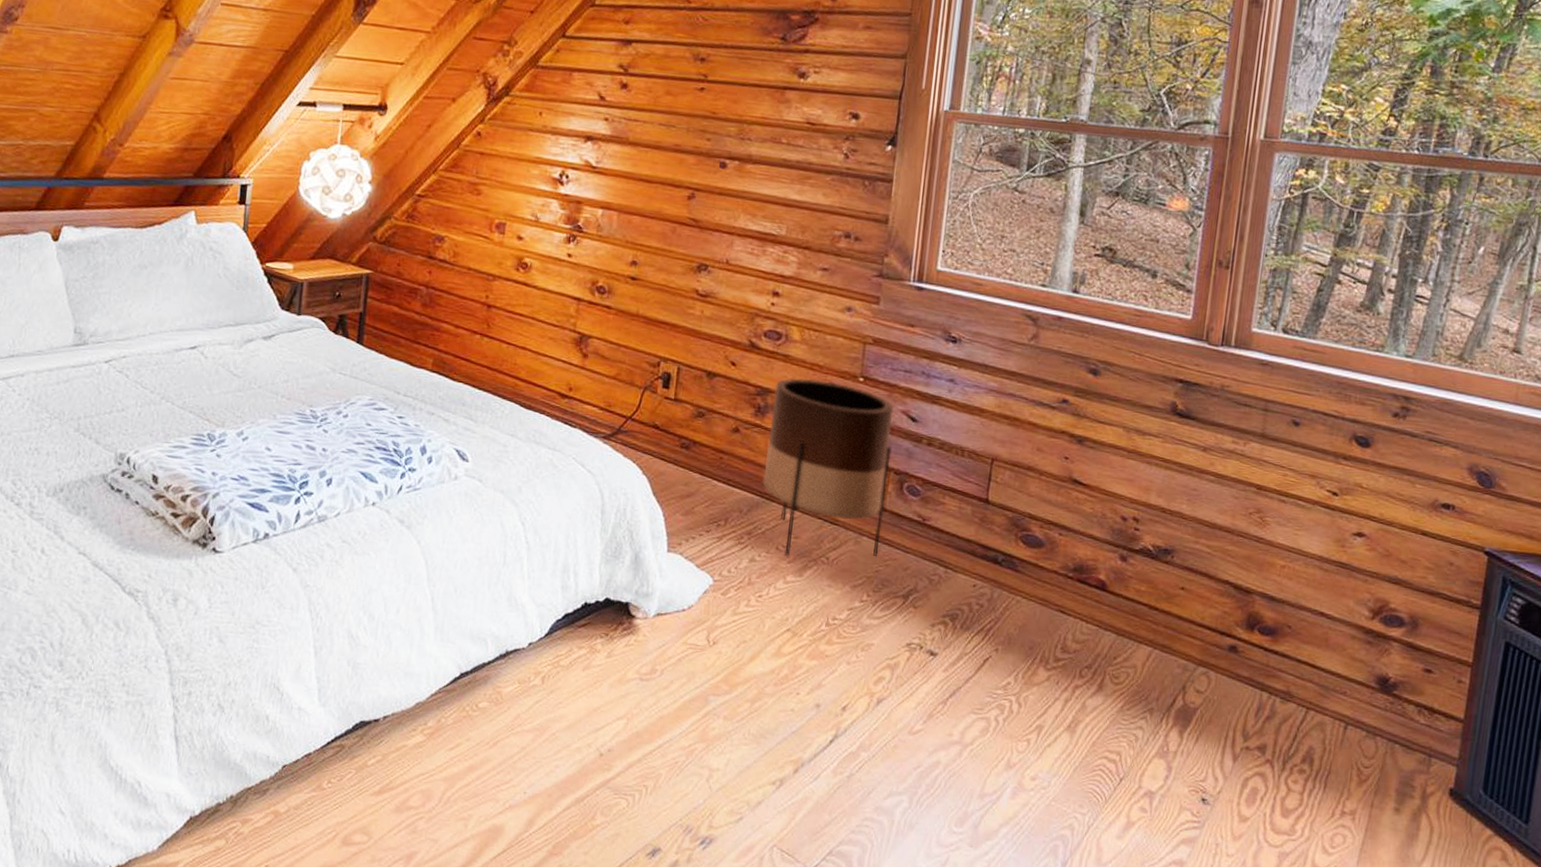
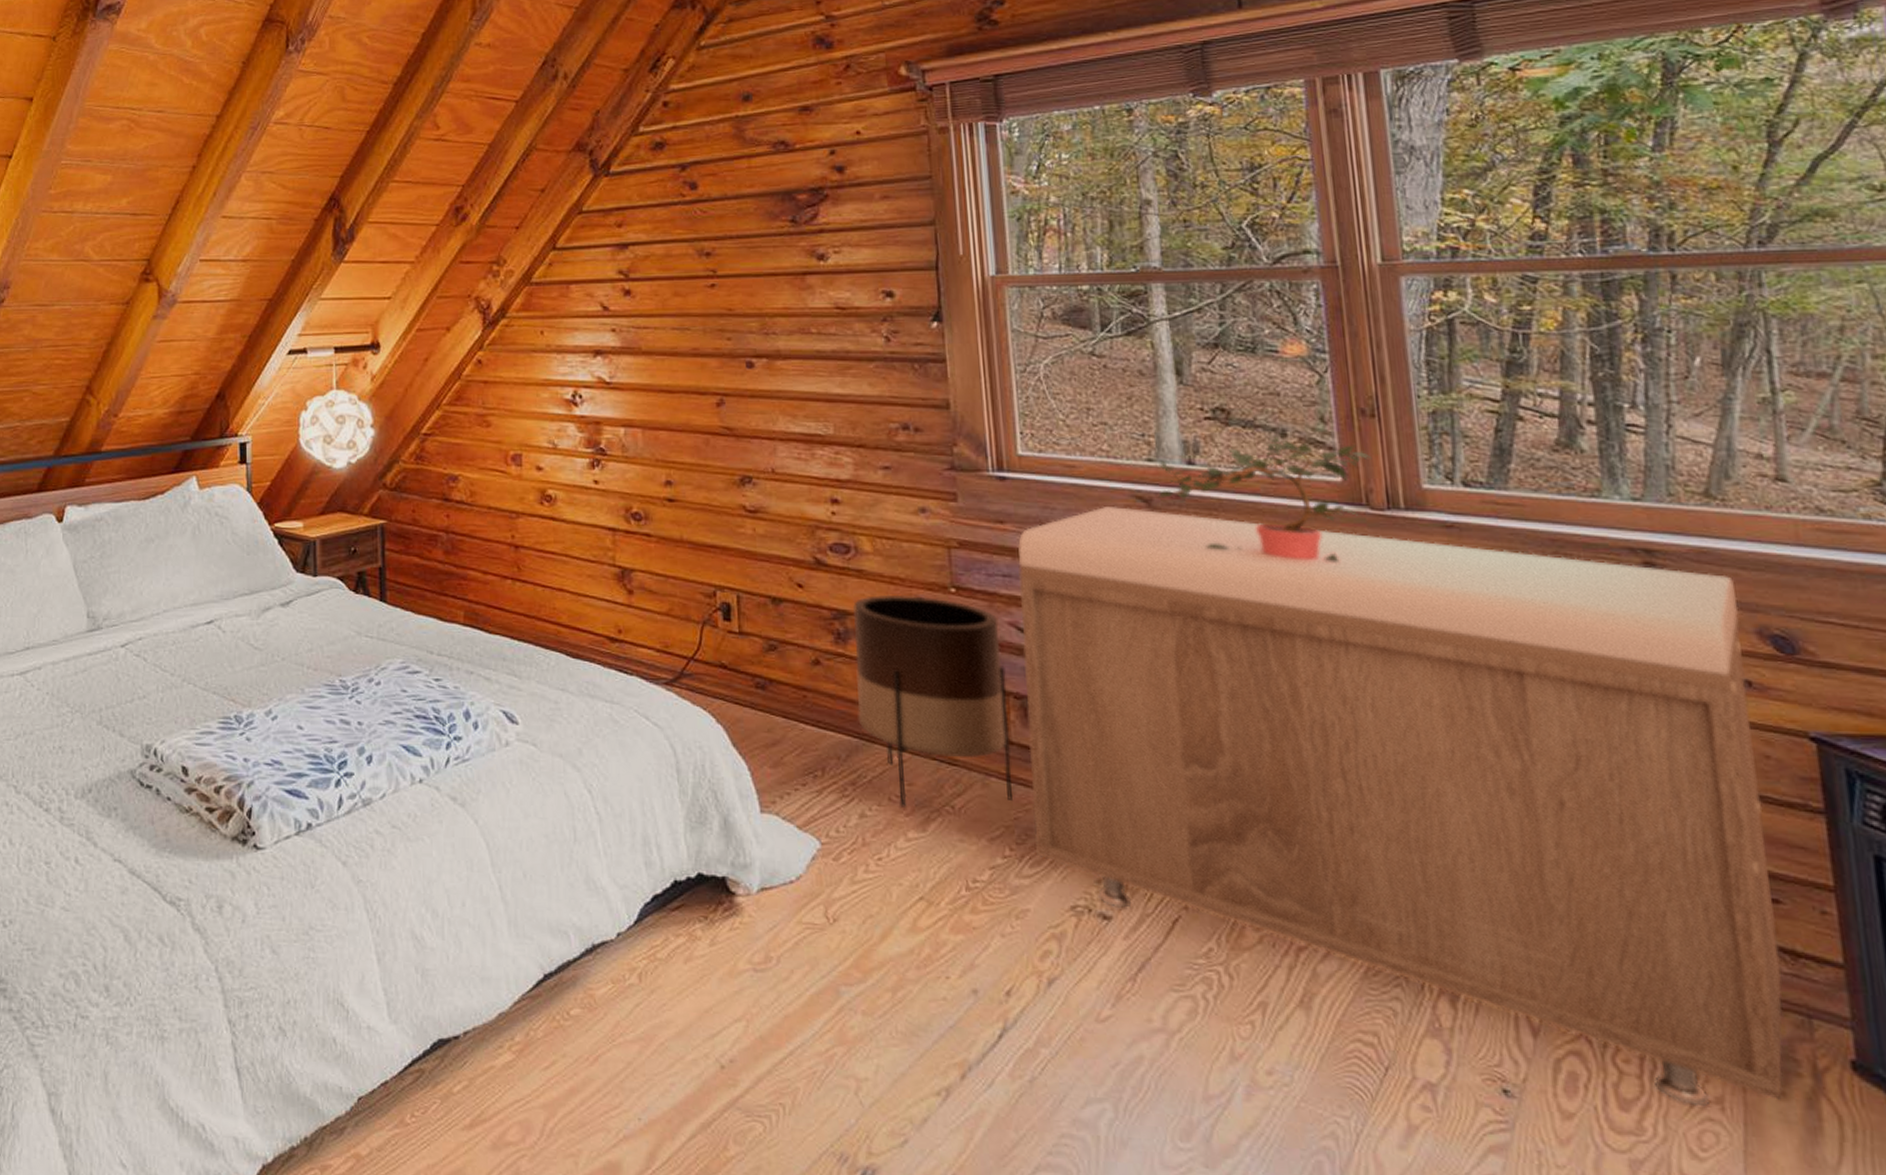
storage bench: none [888,321,1462,817] -> present [1018,507,1783,1107]
potted plant: none [1043,276,1219,385] -> present [1157,436,1373,562]

